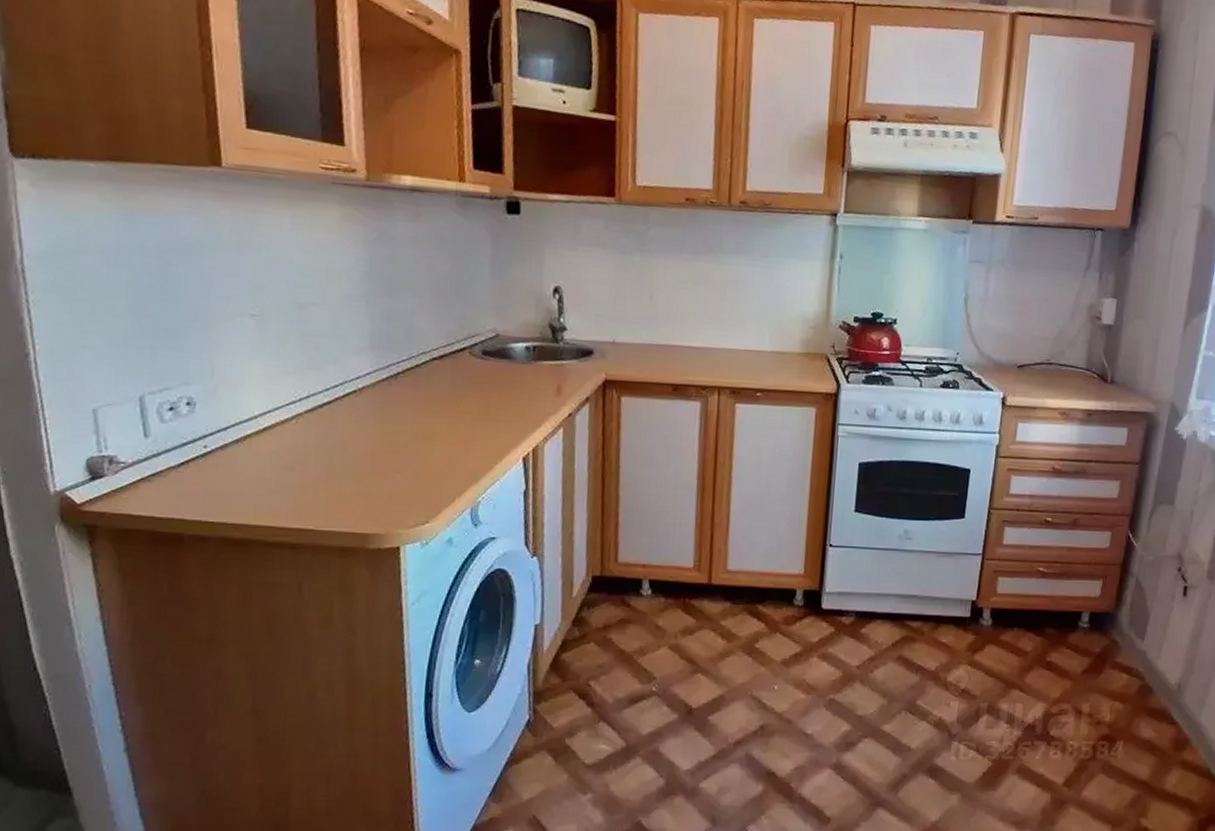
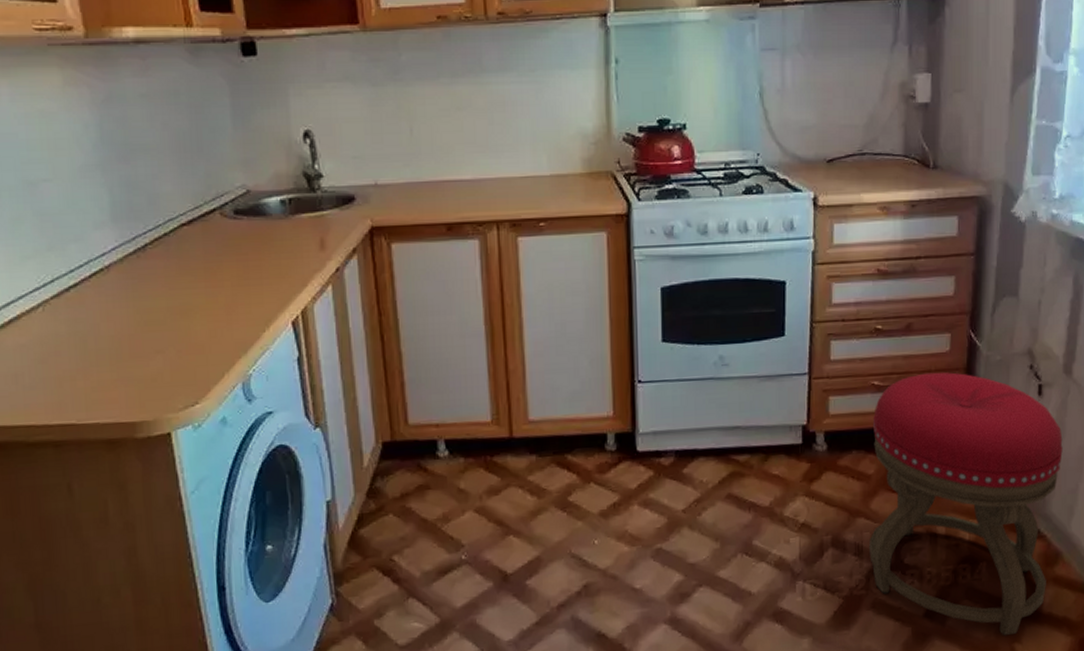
stool: none [1020,565,1201,810] -> present [869,372,1063,636]

